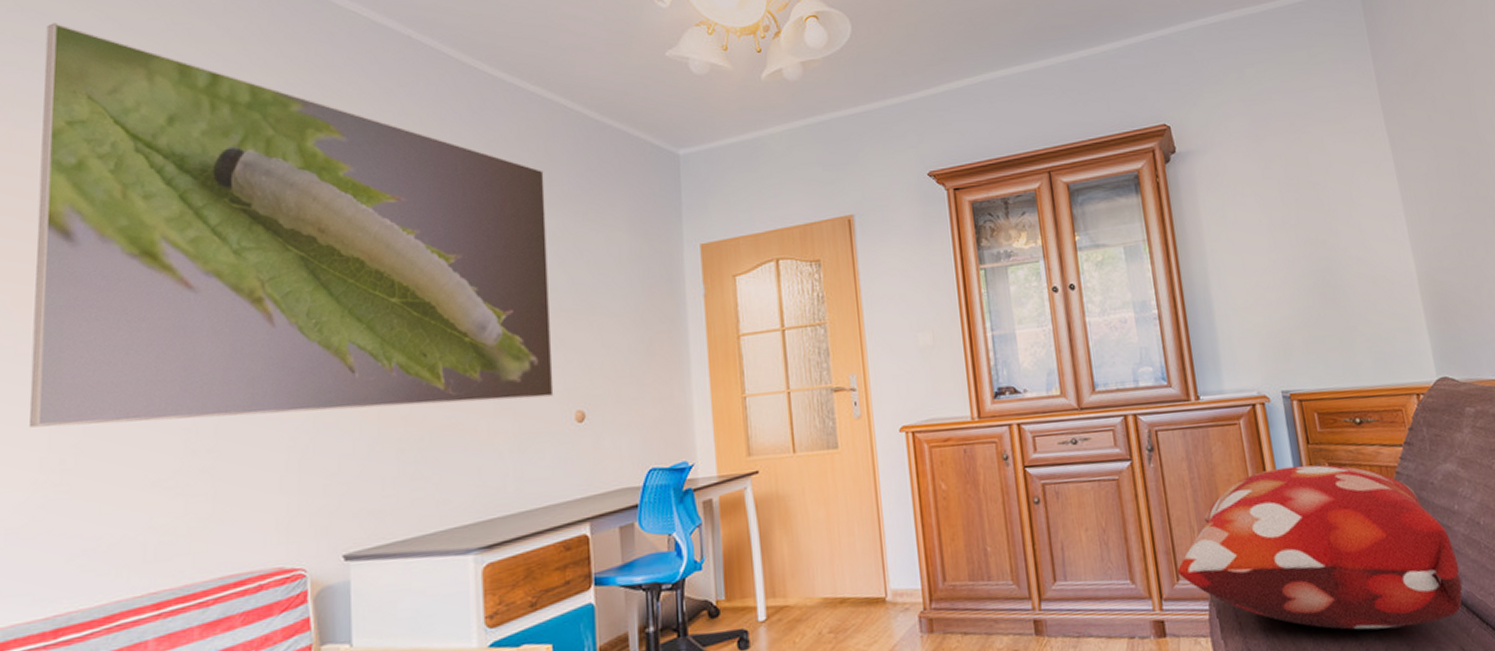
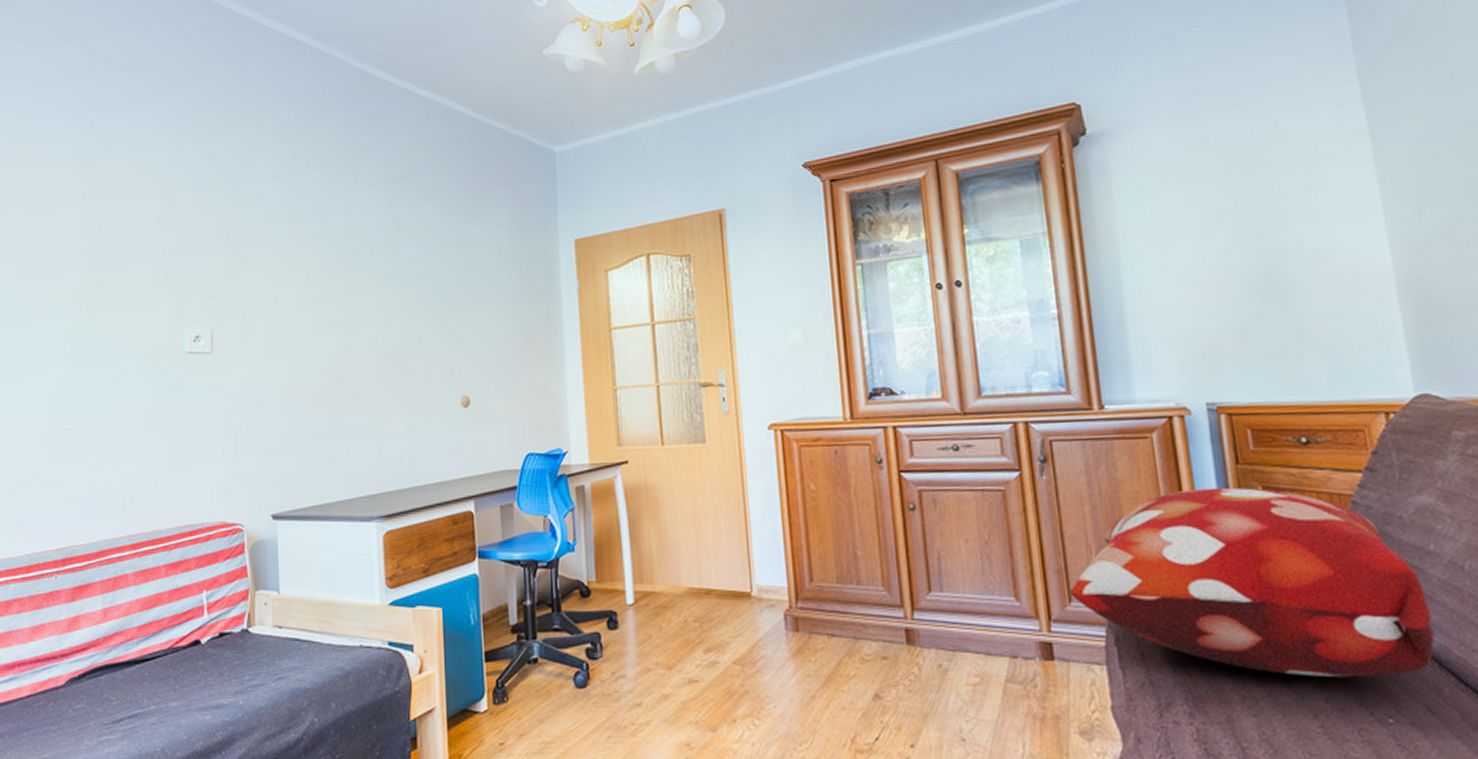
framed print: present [29,23,554,428] -> none [40,53,443,394]

